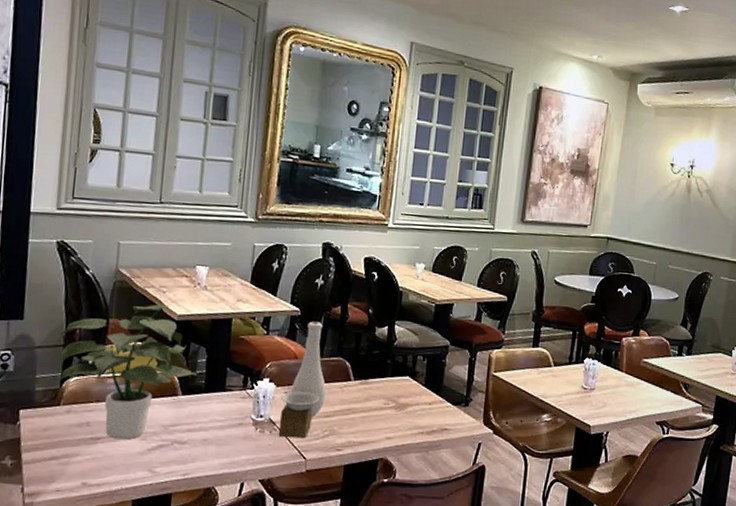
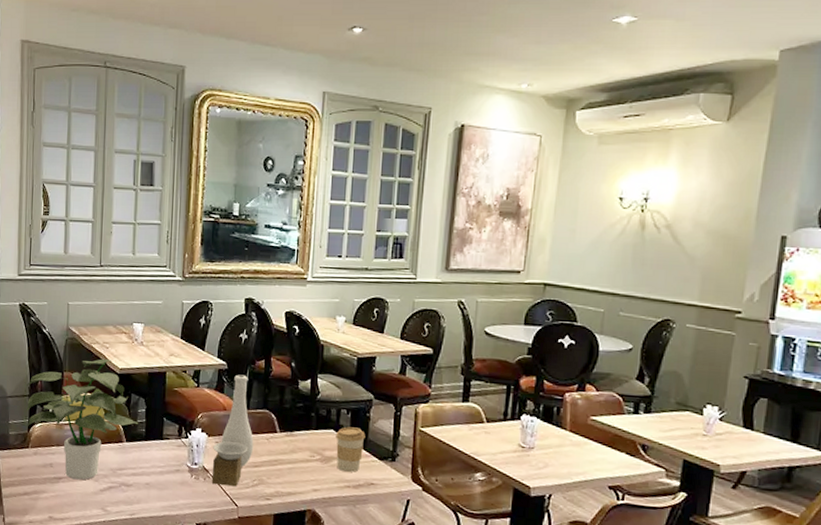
coffee cup: none [411,373,441,418] -> present [336,427,366,472]

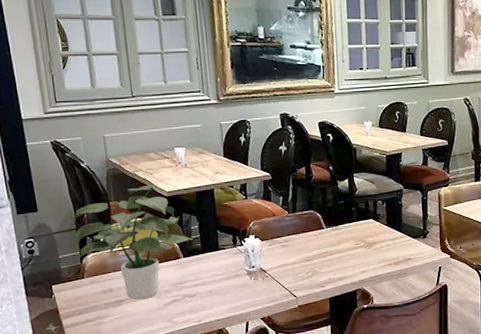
vase: present [212,374,254,487] -> none [267,182,305,282]
coffee cup: present [336,427,366,472] -> none [375,214,400,252]

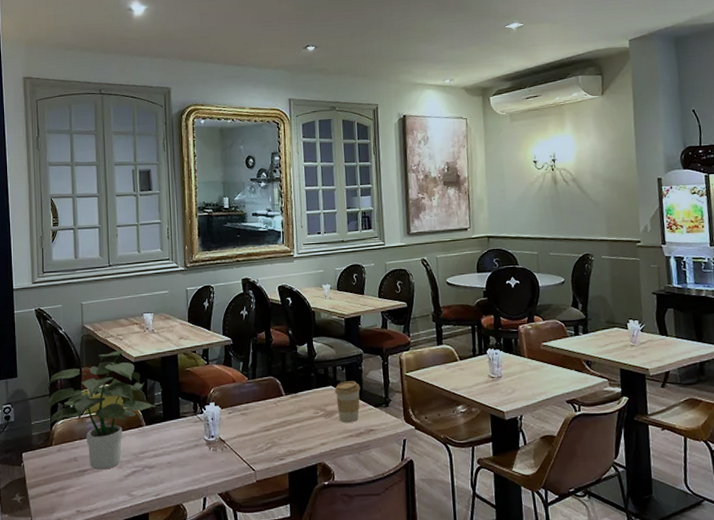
coffee cup: none [375,214,400,252] -> present [334,381,360,422]

